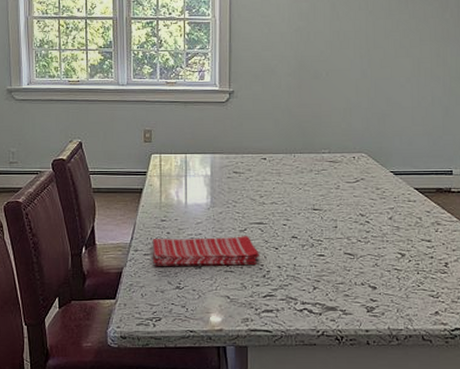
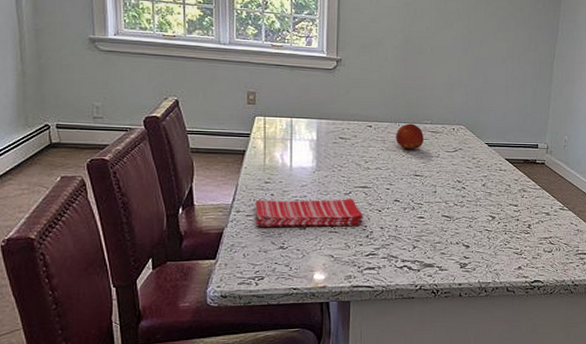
fruit: none [291,154,321,182] -> present [396,123,424,150]

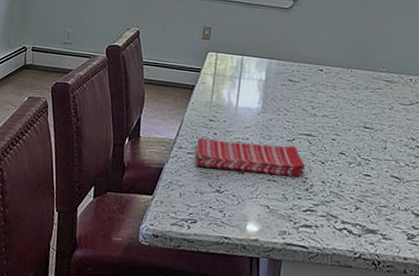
fruit: present [396,123,424,150] -> none [347,70,378,99]

